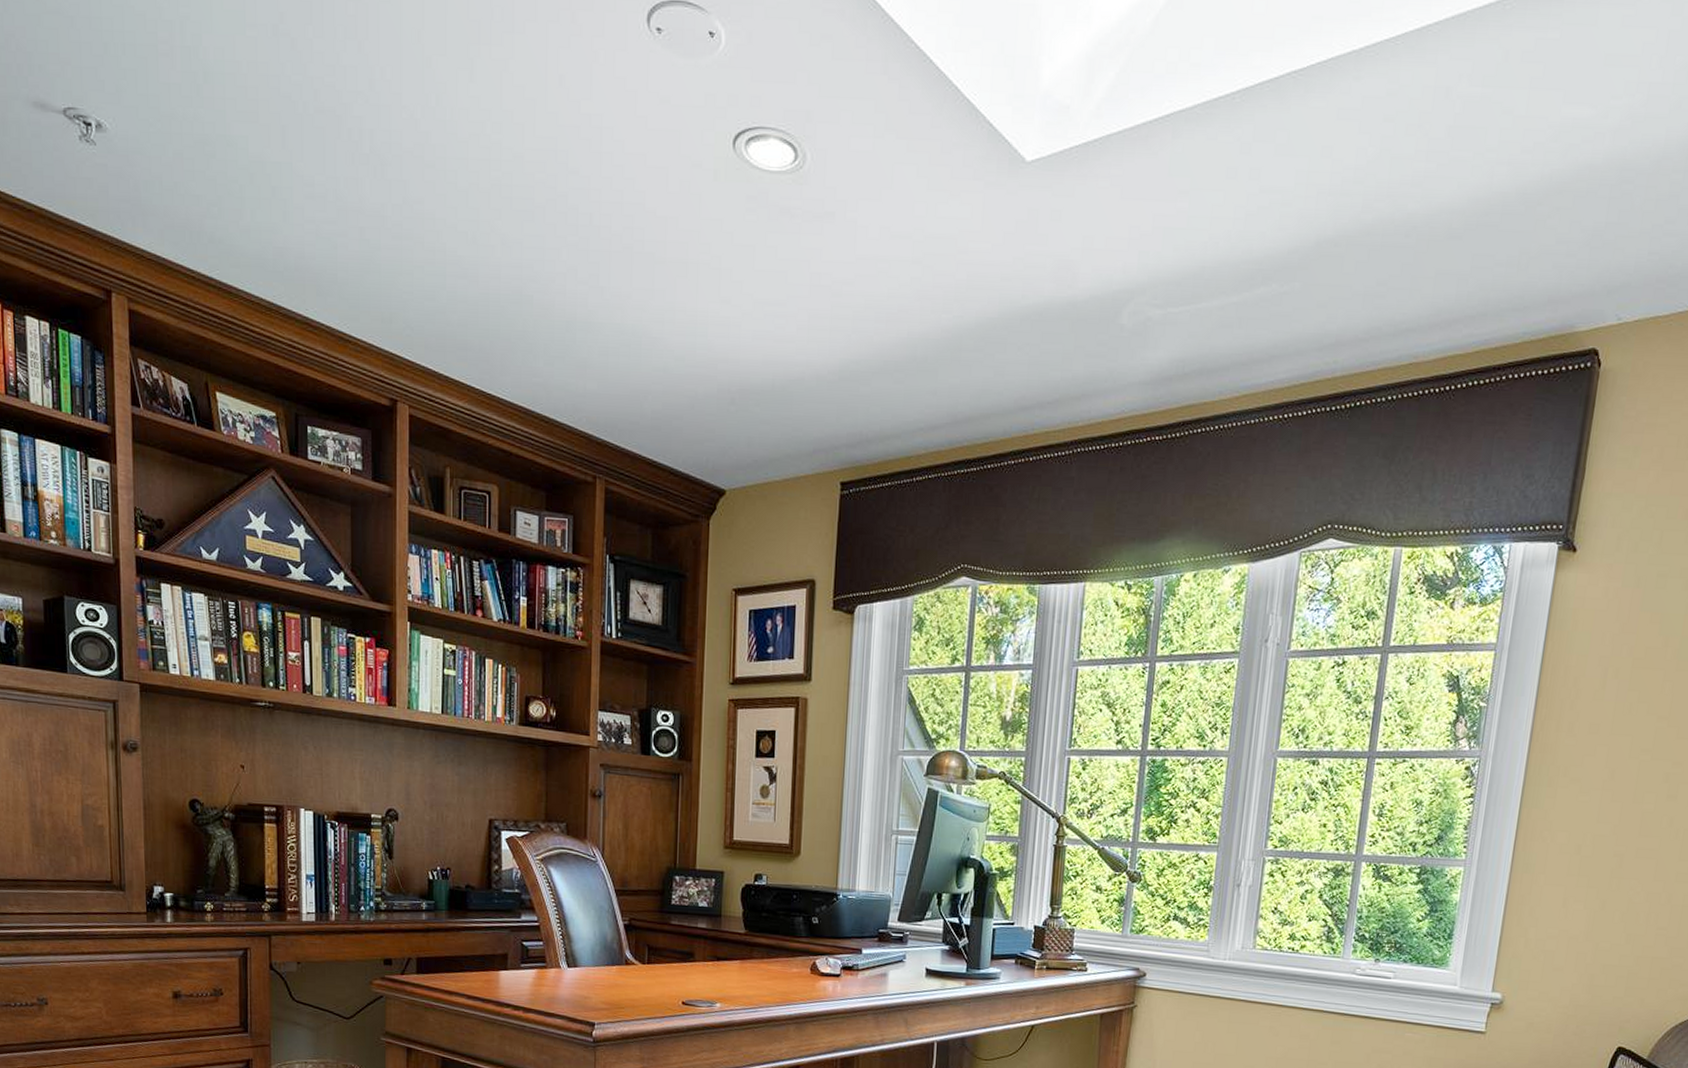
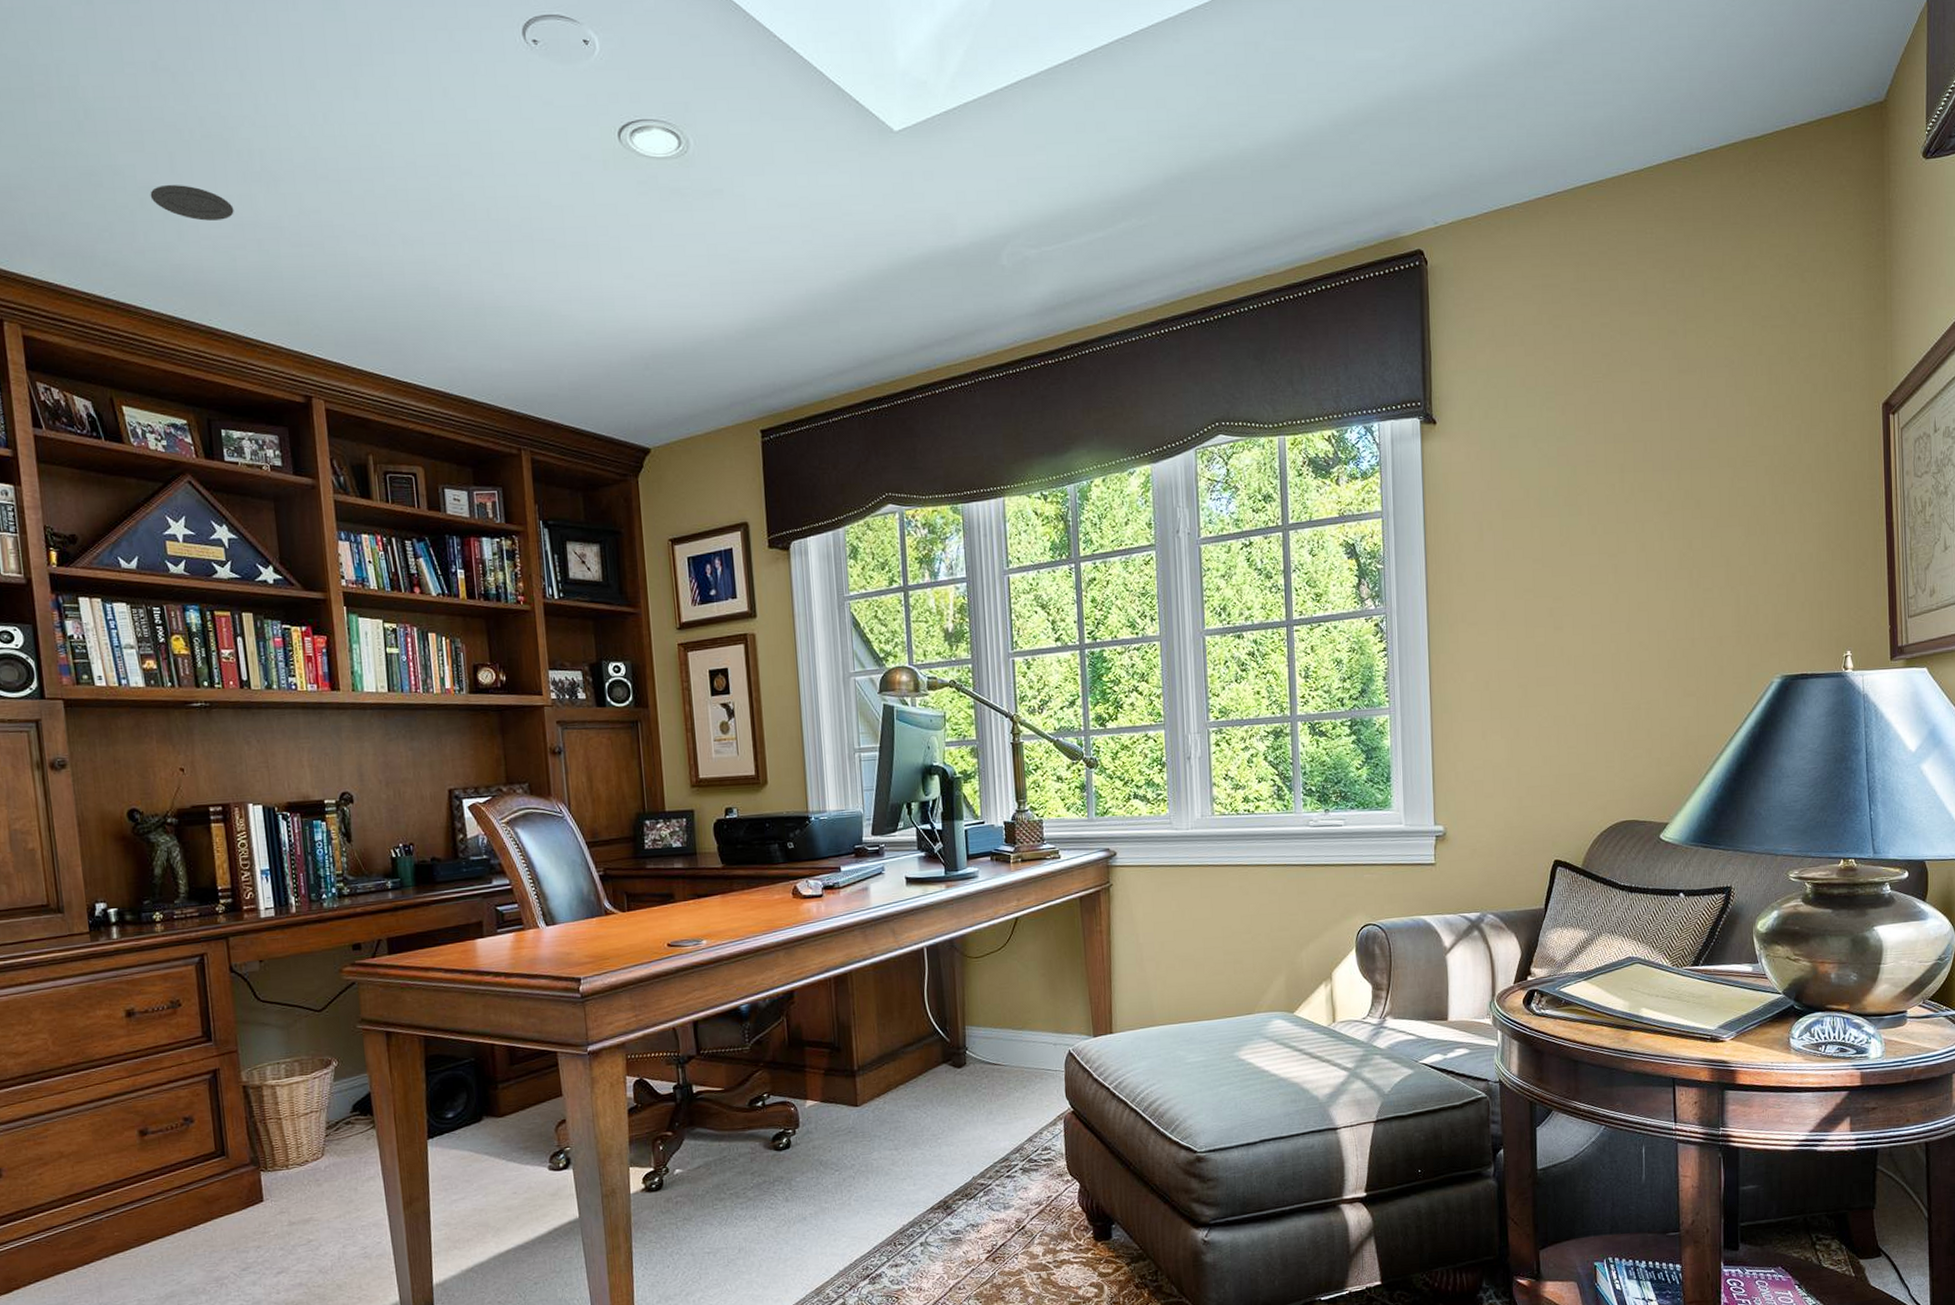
recessed light: none [260,161,340,204] -> present [150,185,234,221]

